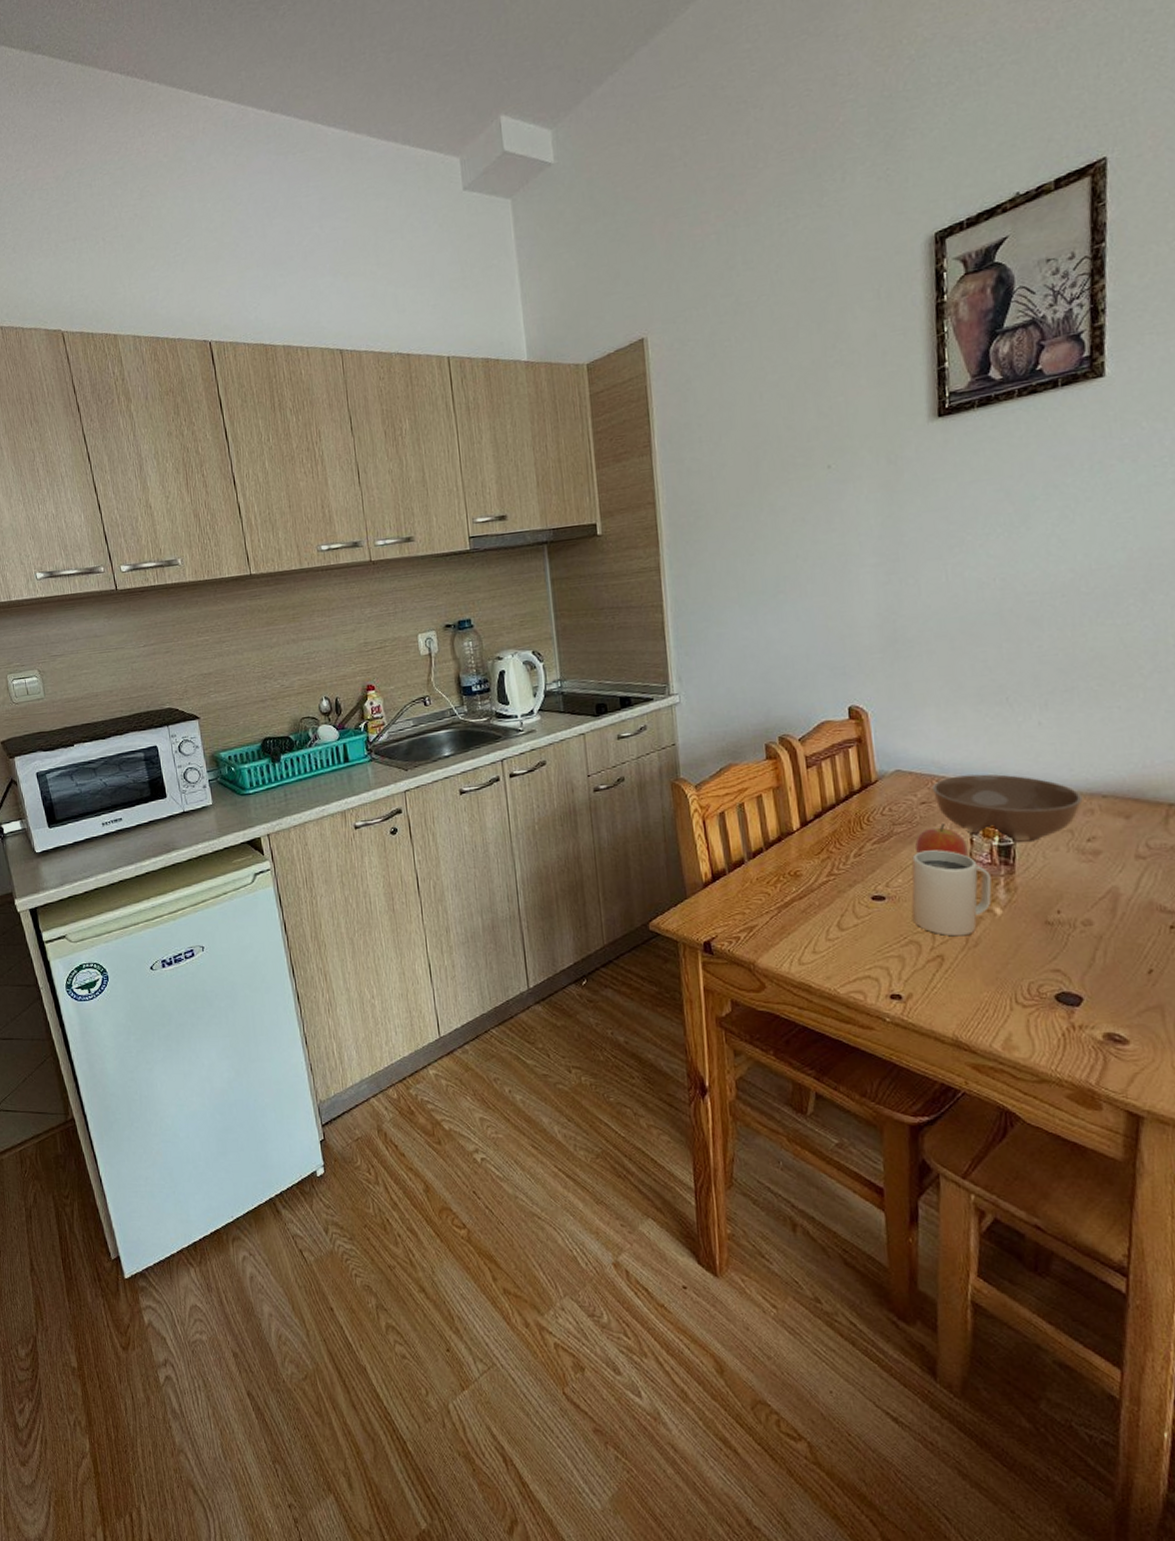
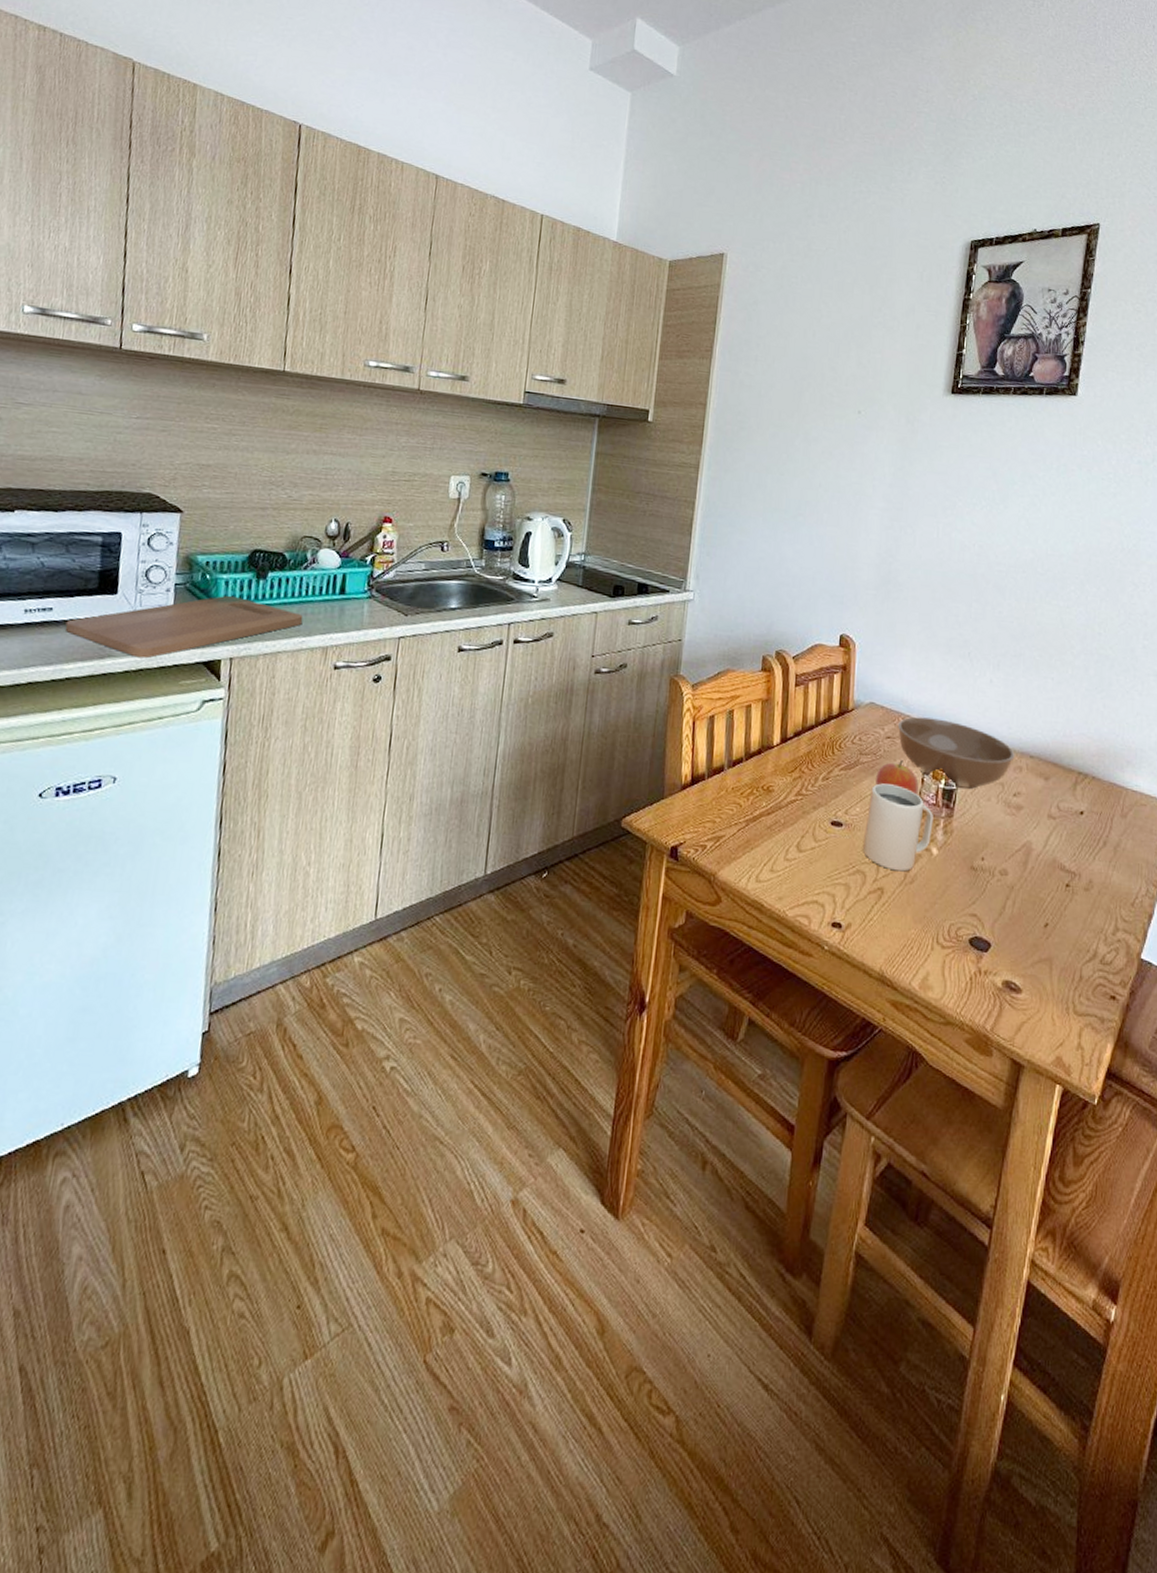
cutting board: none [134,781,319,847] -> present [65,595,304,659]

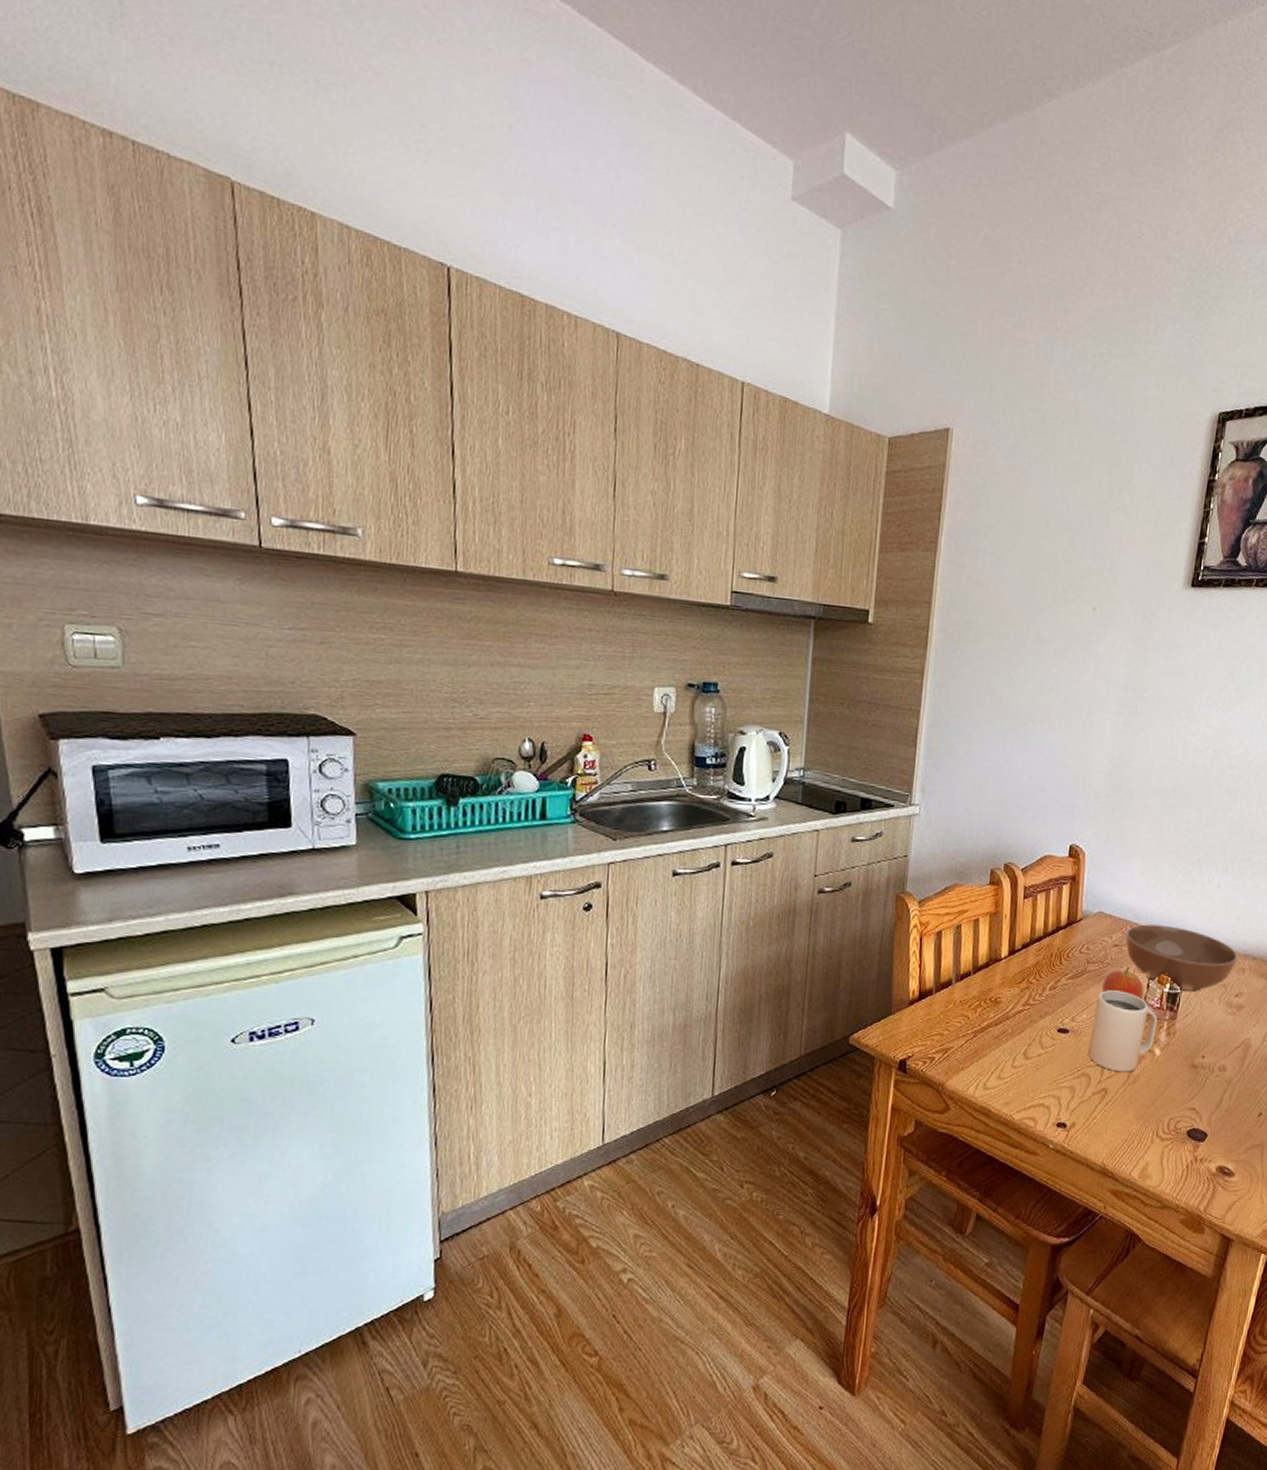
cutting board: present [65,595,304,659] -> none [236,824,503,895]

